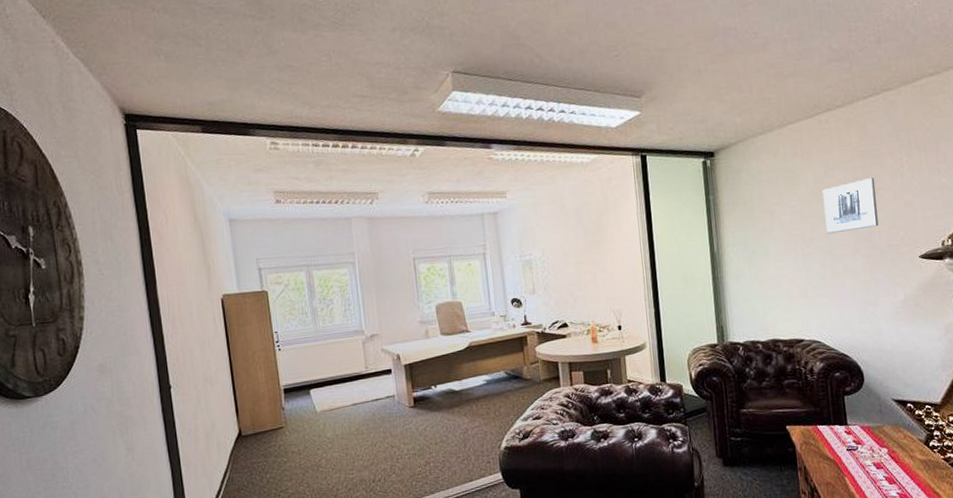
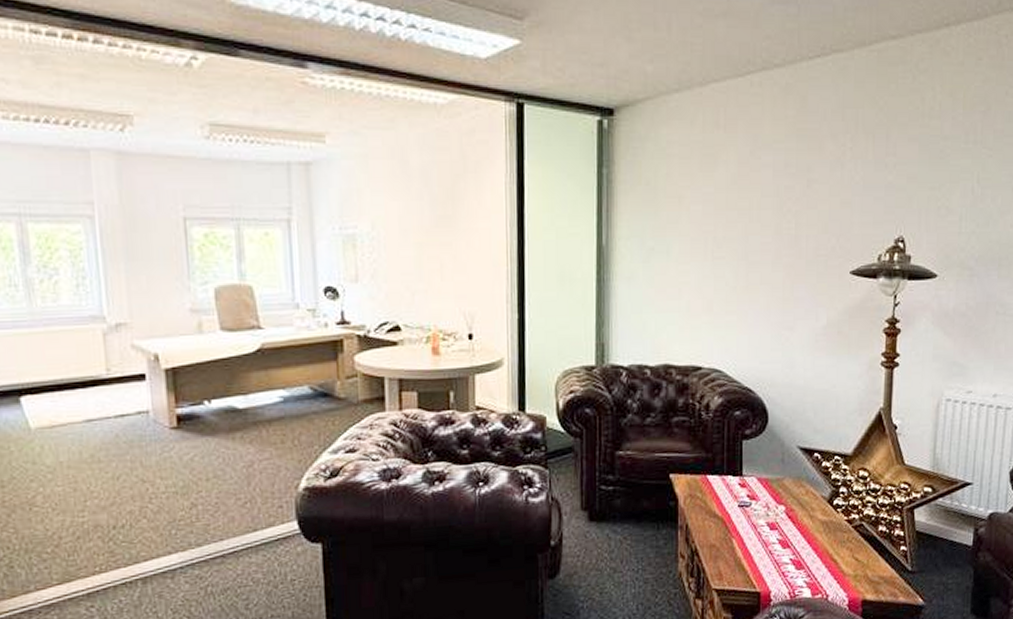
wall art: present [822,178,879,234] -> none [744,166,810,234]

